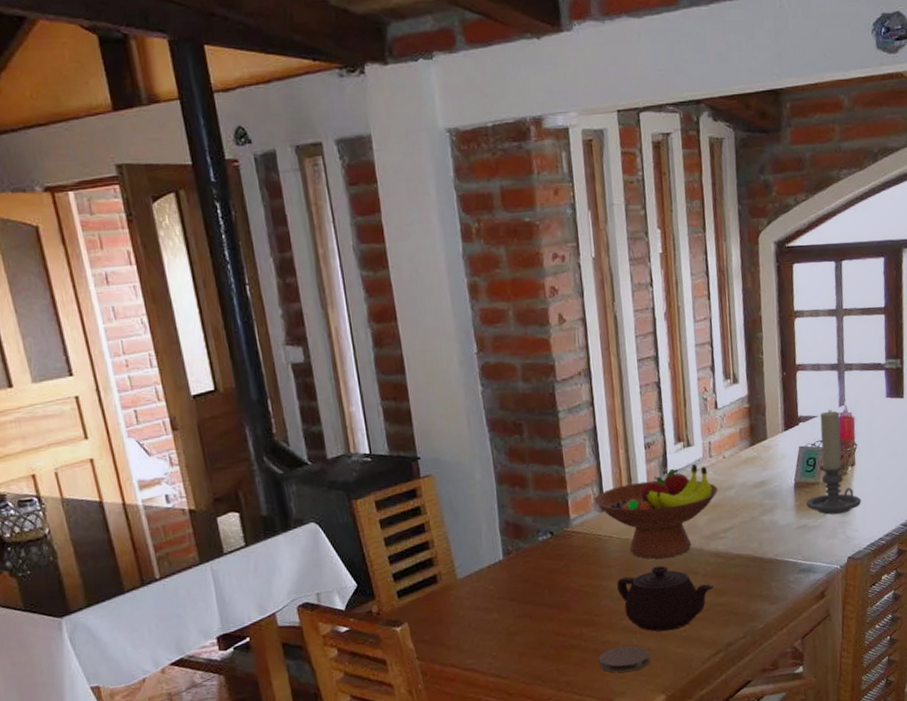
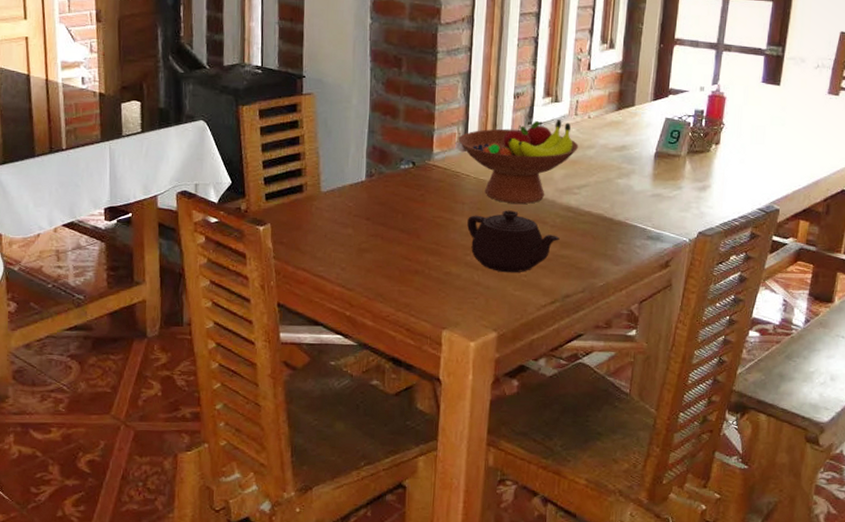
coaster: present [598,645,651,673] -> none [439,279,488,305]
candle holder: present [806,411,861,515] -> none [664,88,721,189]

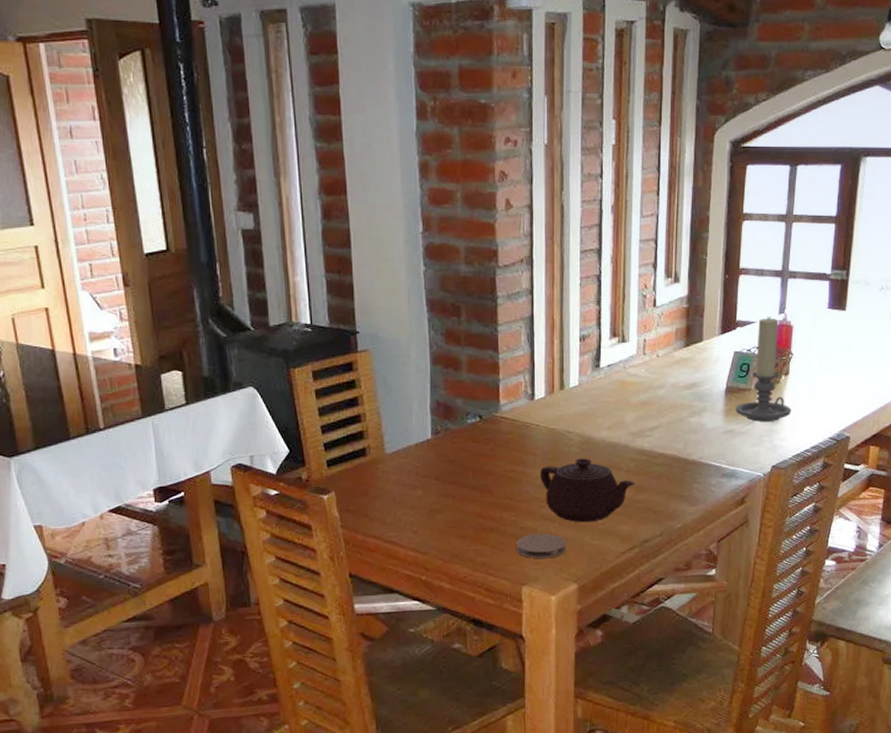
coaster: none [439,279,488,305] -> present [516,533,566,559]
fruit bowl: present [458,120,579,204] -> none [525,360,649,451]
candle holder: none [664,88,721,189] -> present [736,318,791,422]

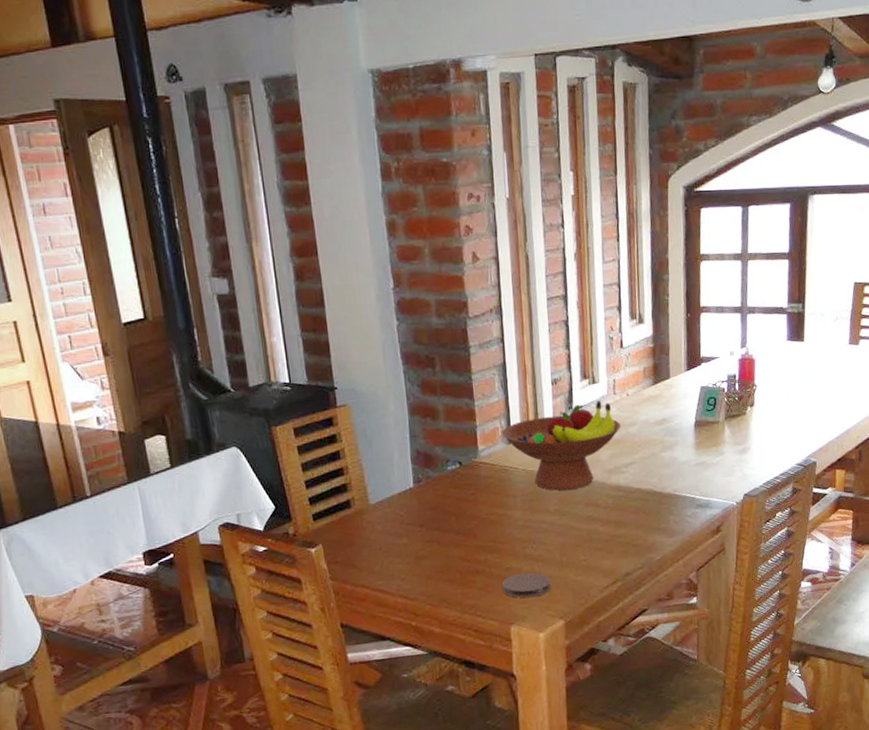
fruit bowl: none [525,360,649,451] -> present [501,401,621,491]
teapot: present [540,458,635,523] -> none [521,497,614,560]
candle holder: present [736,318,791,422] -> none [706,352,759,453]

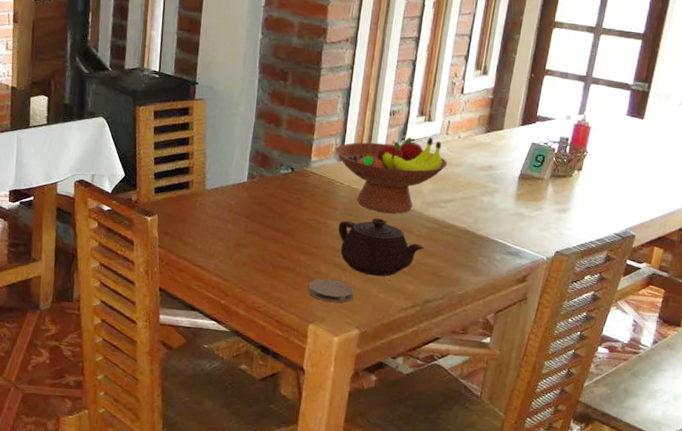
teapot: none [521,497,614,560] -> present [338,218,424,277]

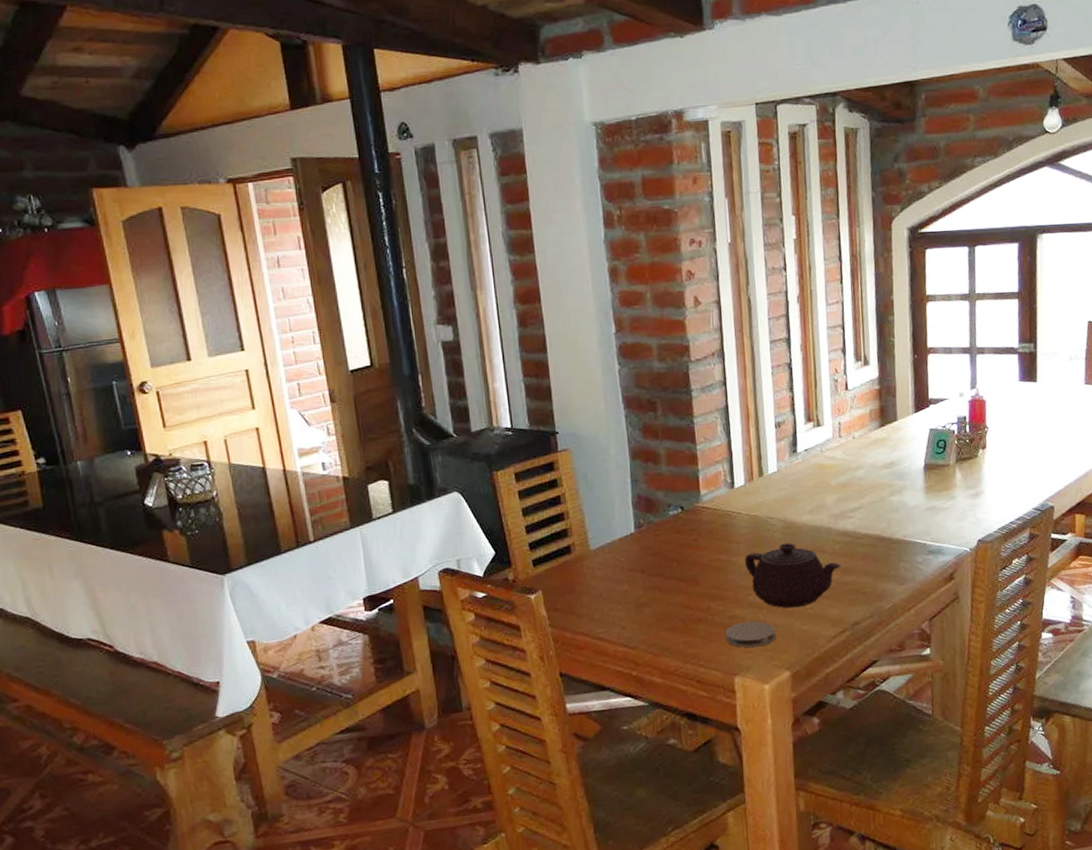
fruit bowl: present [335,137,448,214] -> none [724,444,848,536]

